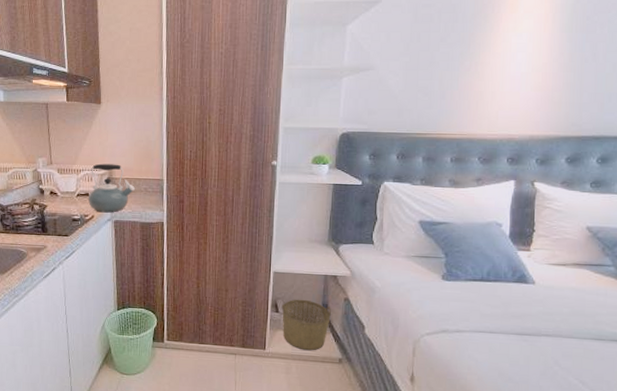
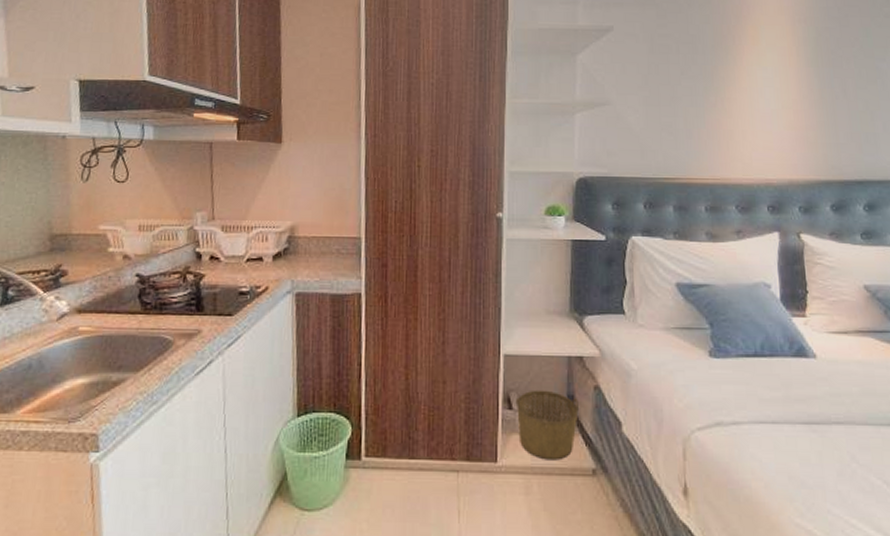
kettle: present [88,163,135,213] -> none [261,218,324,283]

